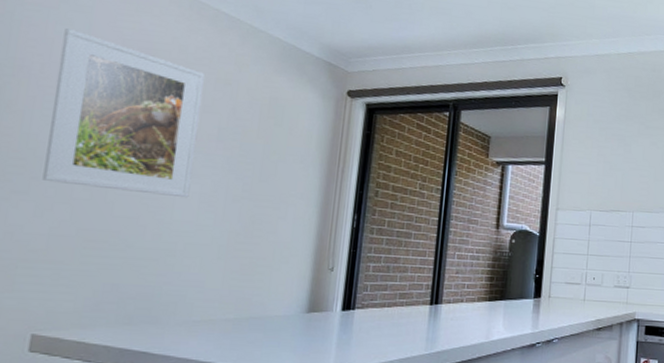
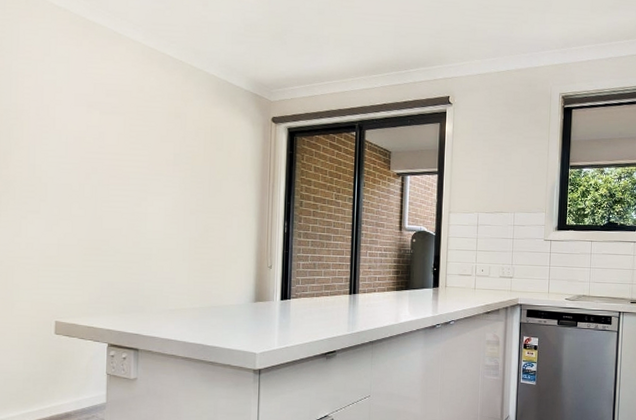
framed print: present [42,27,206,198] -> none [48,76,160,213]

